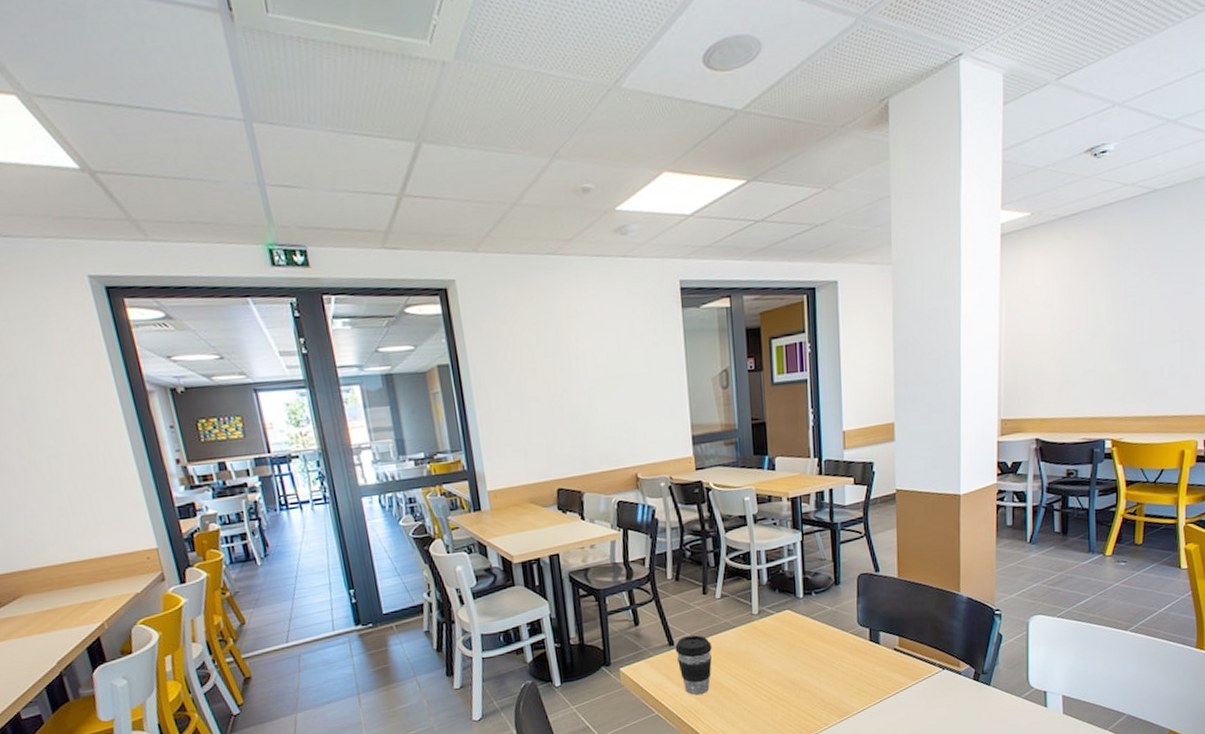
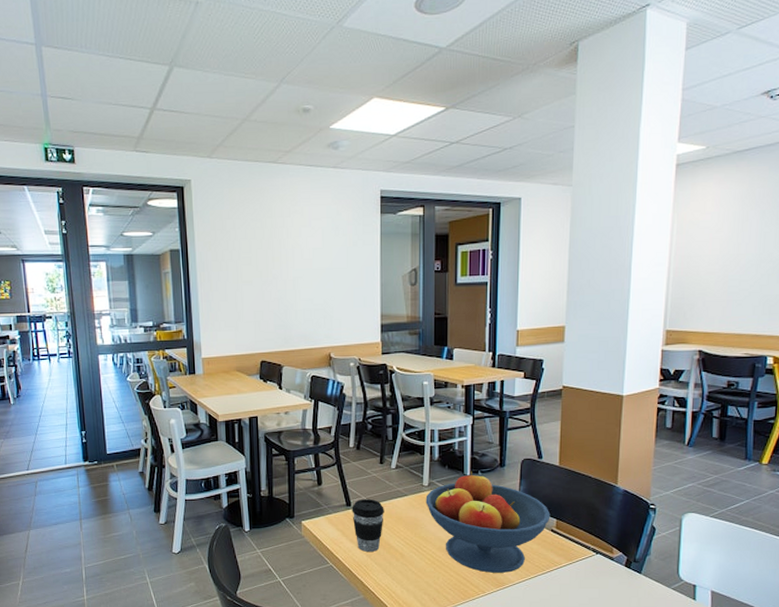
fruit bowl: none [756,592,892,703] -> present [425,470,551,573]

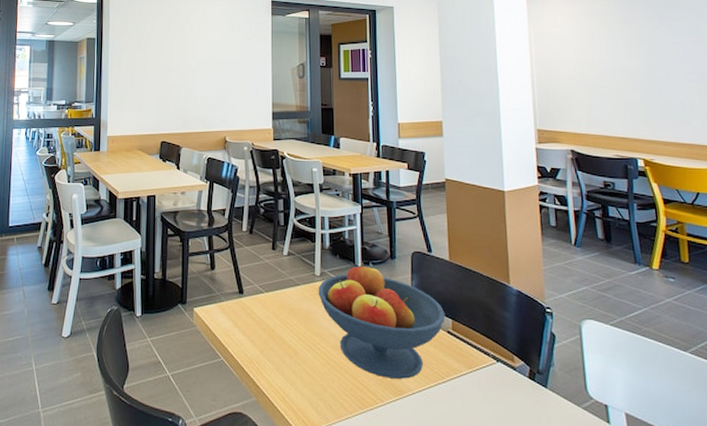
coffee cup: present [352,499,384,552] -> none [244,287,277,347]

